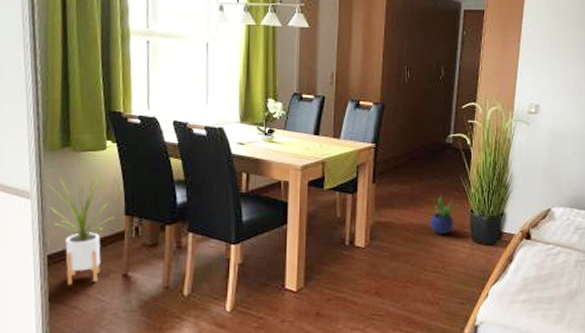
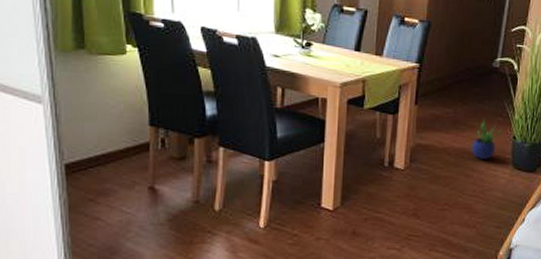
house plant: present [48,168,114,285] -> none [62,73,137,196]

